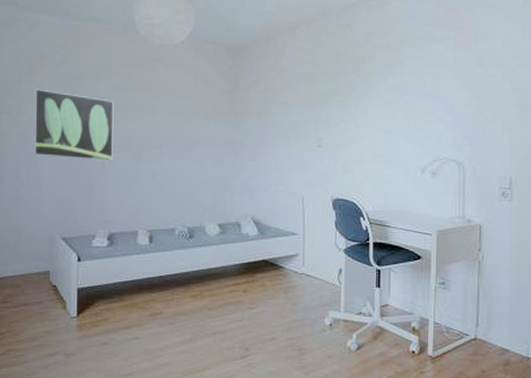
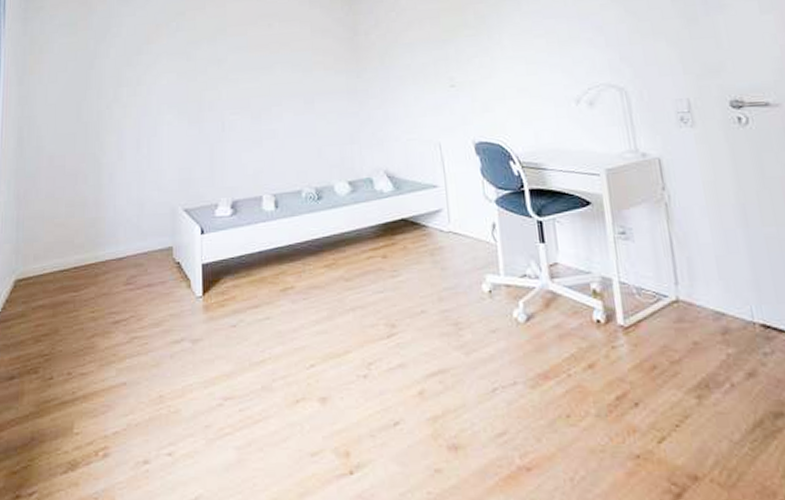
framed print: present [34,89,114,161] -> none [153,58,232,125]

